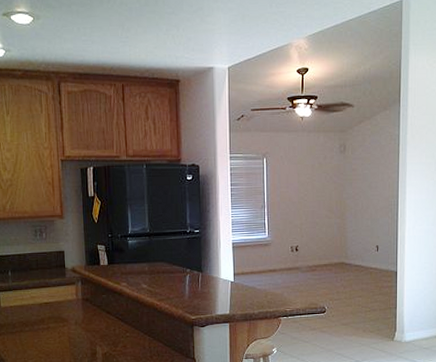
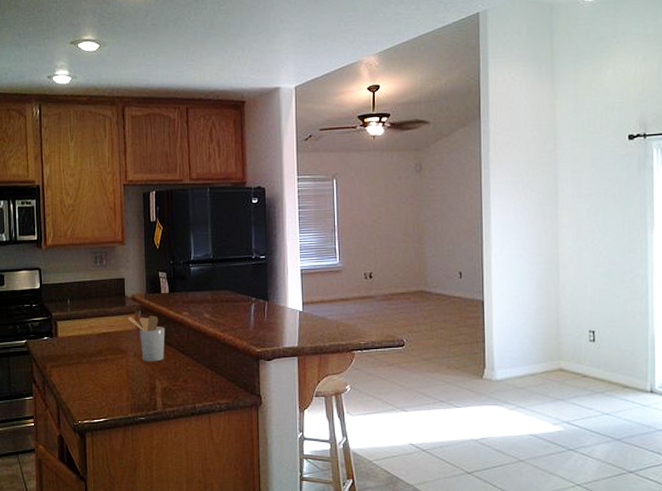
utensil holder: none [68,286,105,329] -> present [128,316,165,362]

